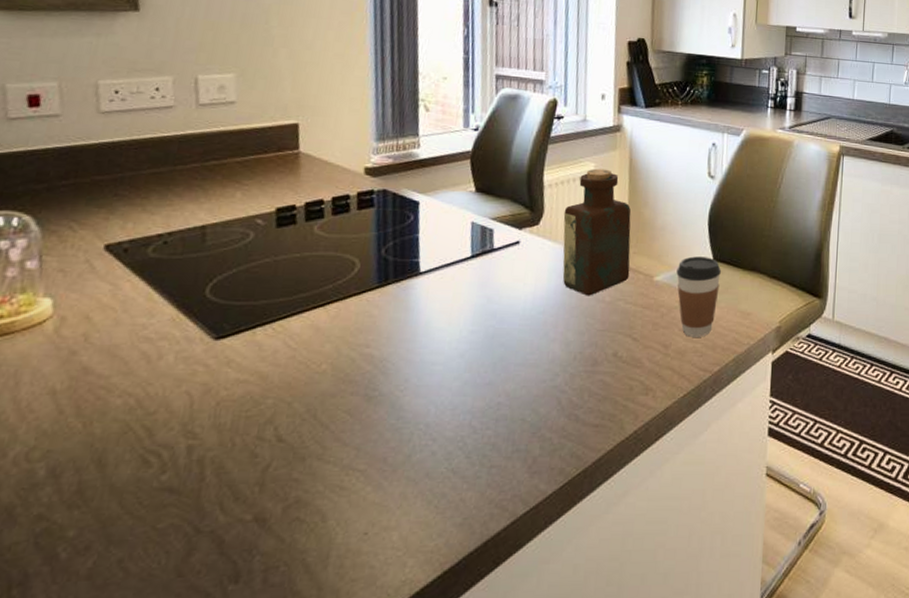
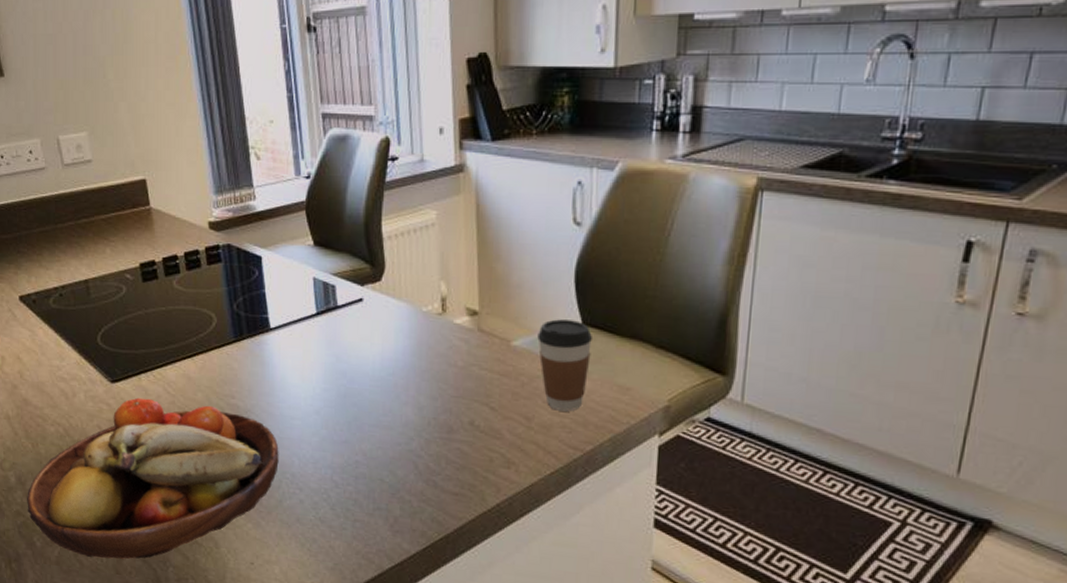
fruit bowl: none [55,354,415,561] -> present [27,397,279,559]
bottle: present [562,168,631,296] -> none [406,217,483,360]

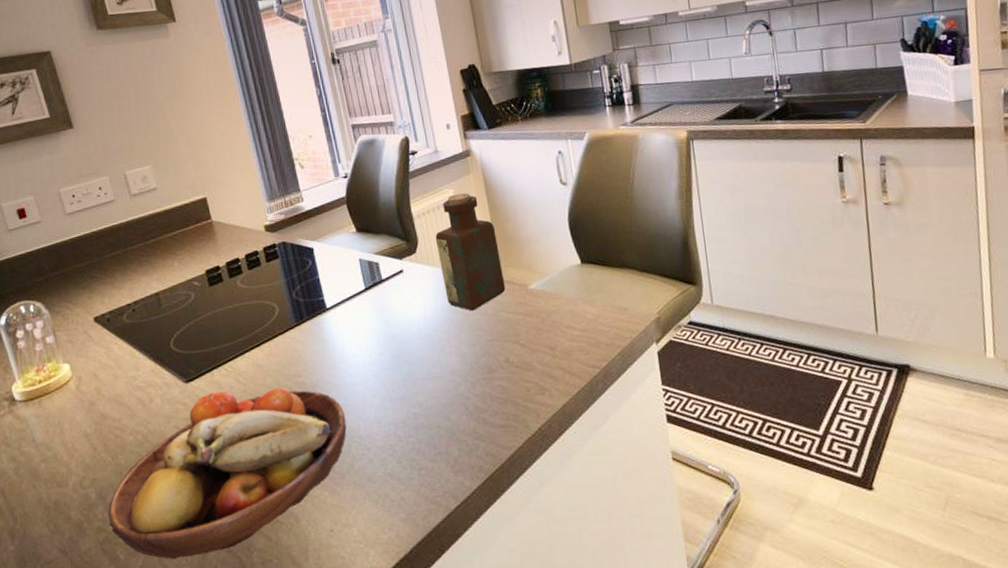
bottle: none [406,217,483,360] -> present [435,192,506,311]
coffee cup: present [537,319,592,412] -> none [548,260,593,337]

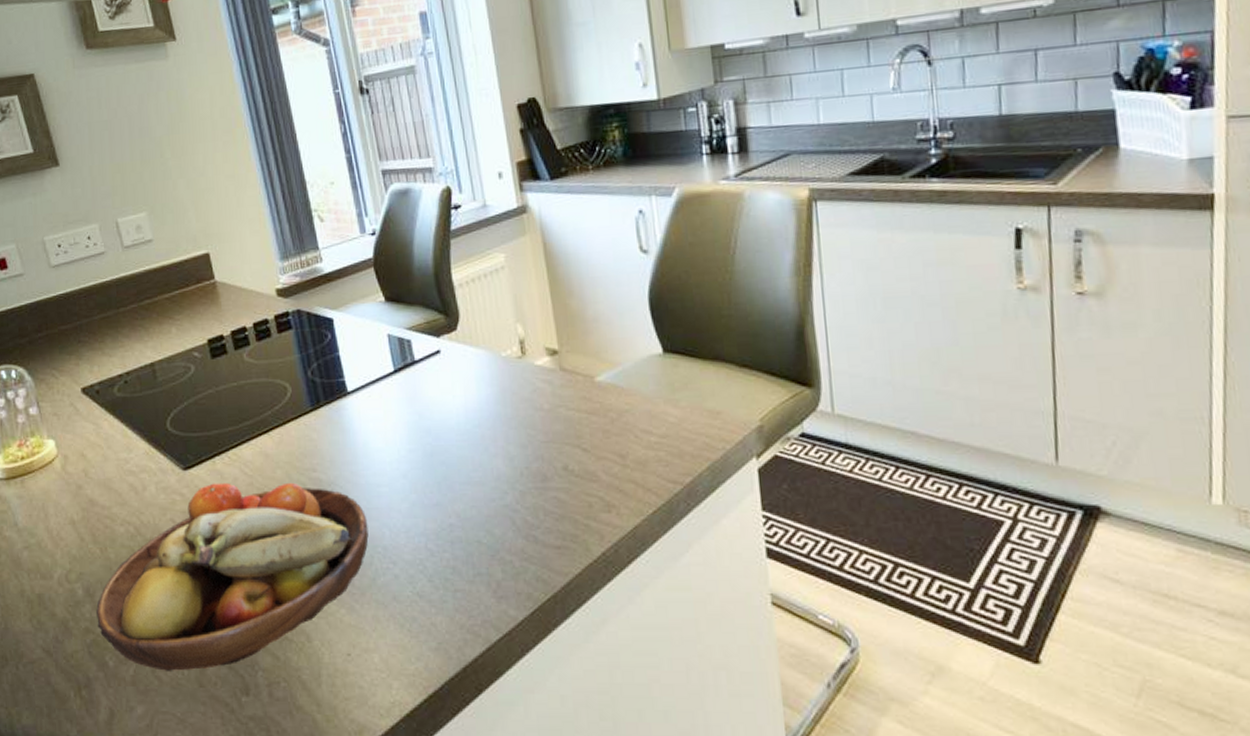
bottle: present [435,192,506,311] -> none [480,258,566,405]

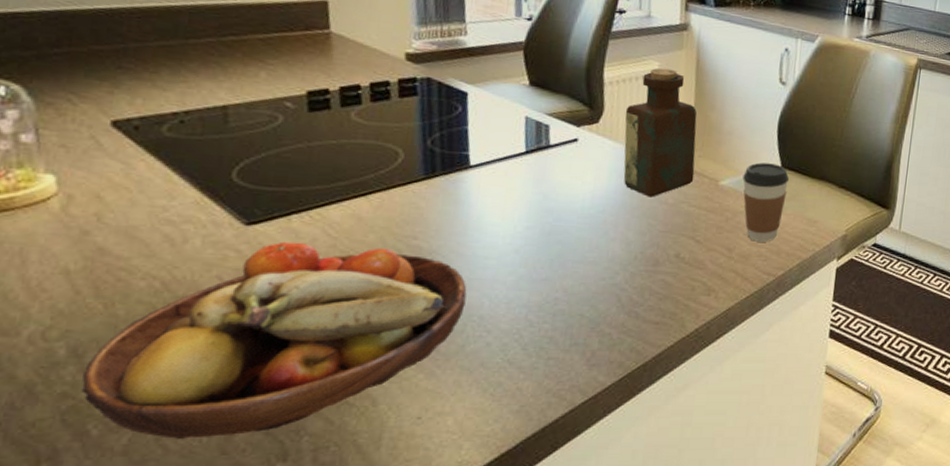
bottle: none [480,258,566,405] -> present [623,68,697,197]
coffee cup: none [620,348,677,444] -> present [743,162,789,242]

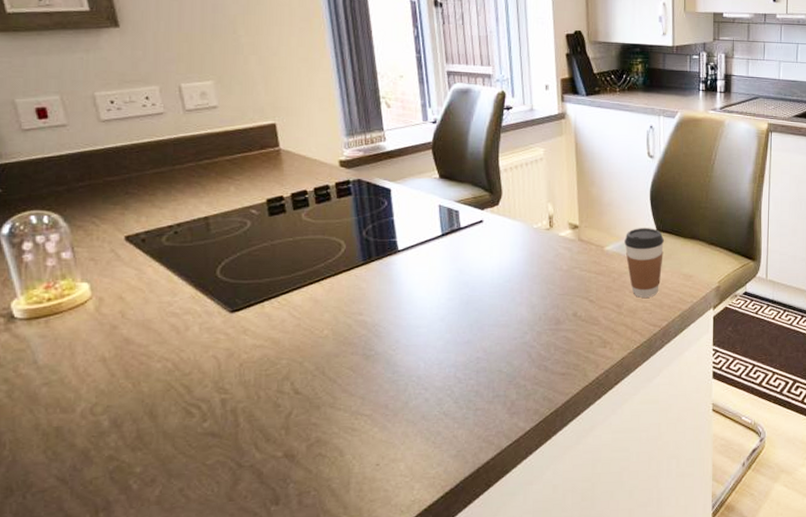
fruit bowl: present [81,241,467,439] -> none [123,324,406,490]
bottle: present [623,68,697,197] -> none [520,153,583,266]

